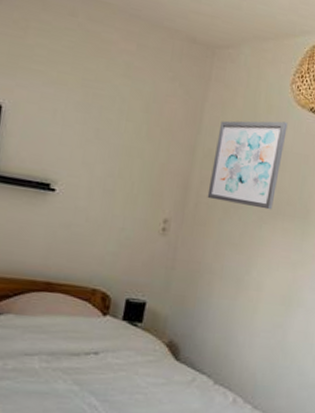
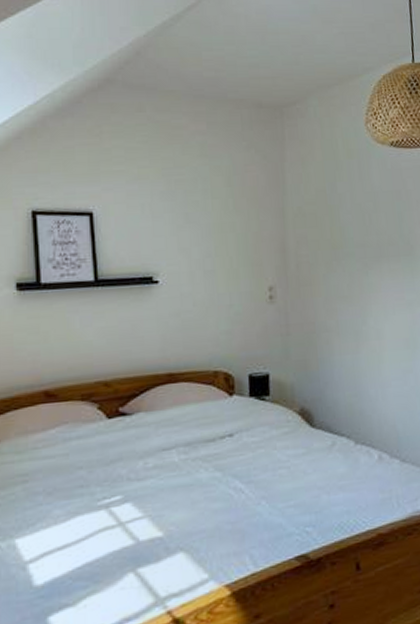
wall art: present [207,121,288,210] -> none [303,163,375,257]

